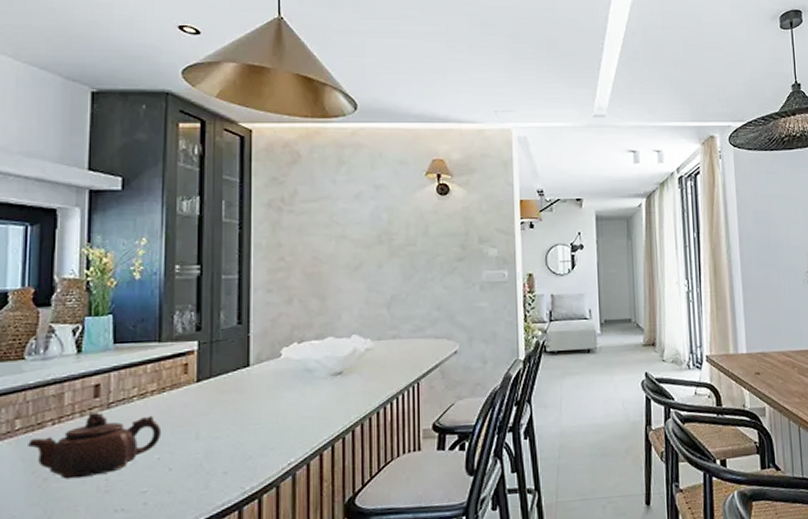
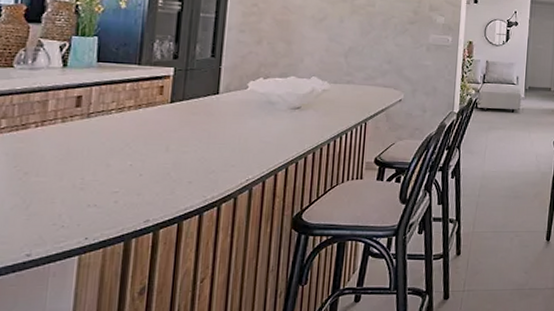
teapot: present [28,412,162,480] -> none [12,120,136,175]

